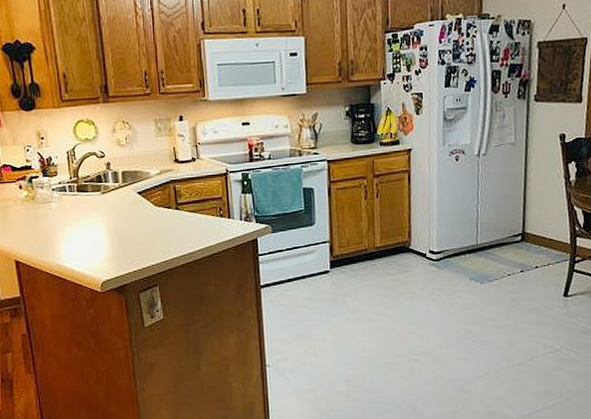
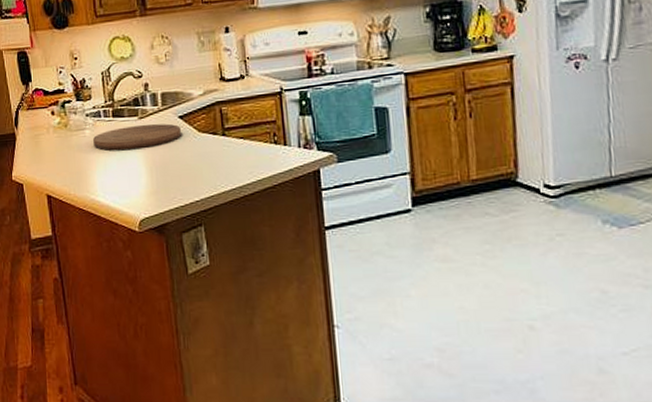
cutting board: none [59,198,139,221] -> present [93,123,181,151]

